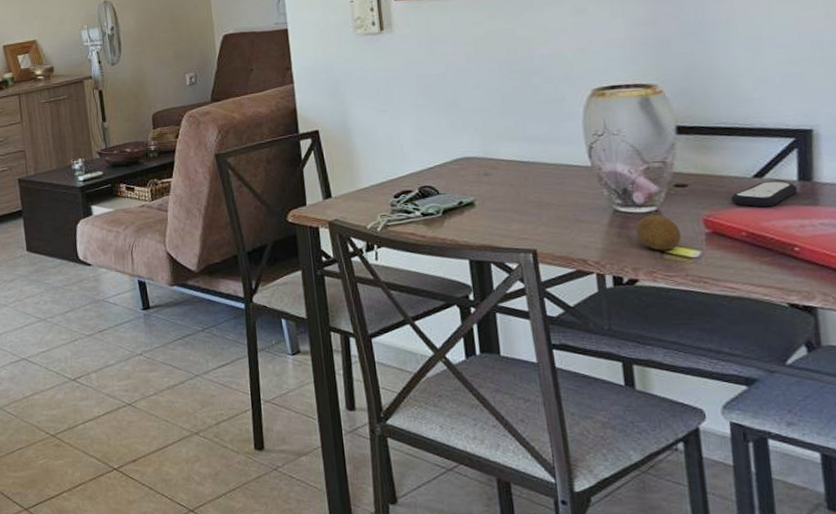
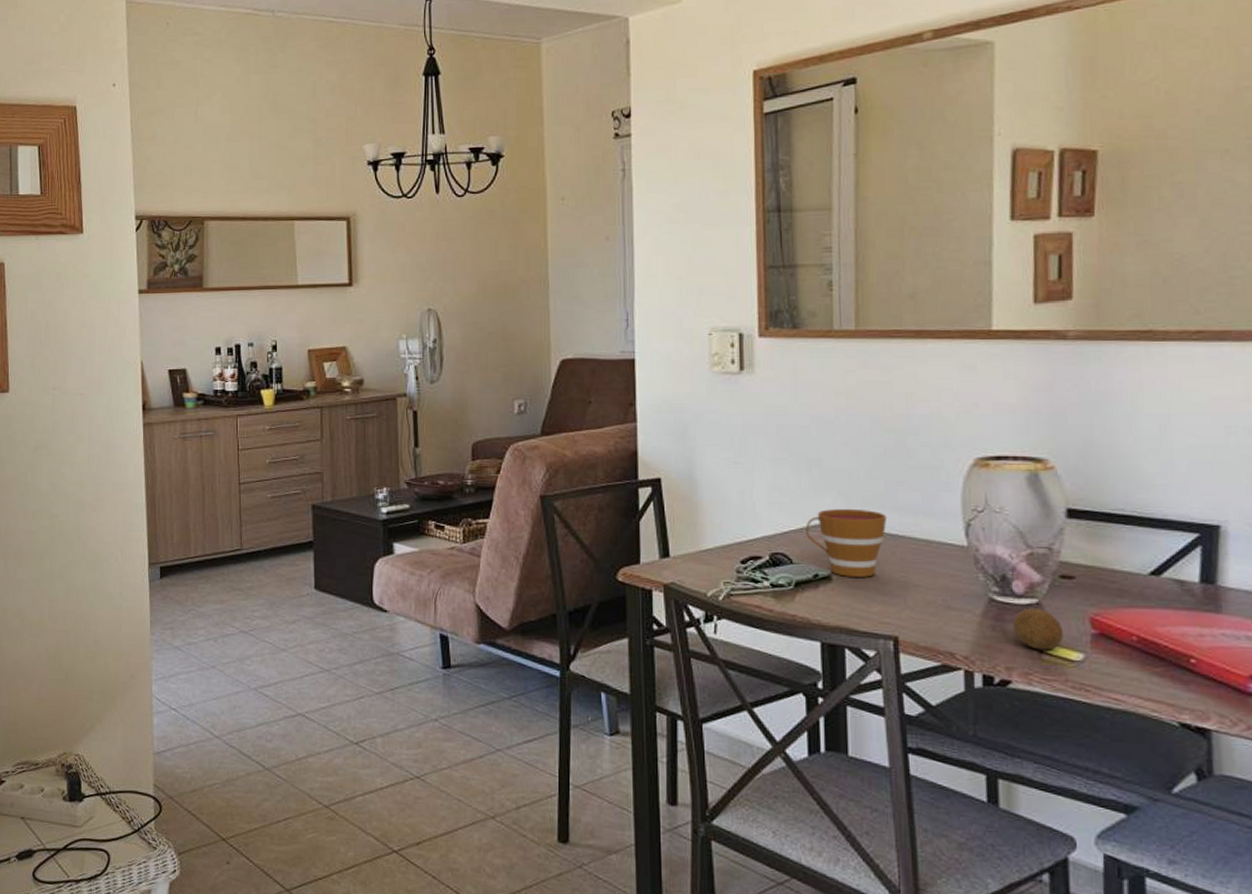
cup: none [448,142,519,202] -> present [806,508,887,577]
remote control: present [730,181,797,208] -> none [1122,580,1198,610]

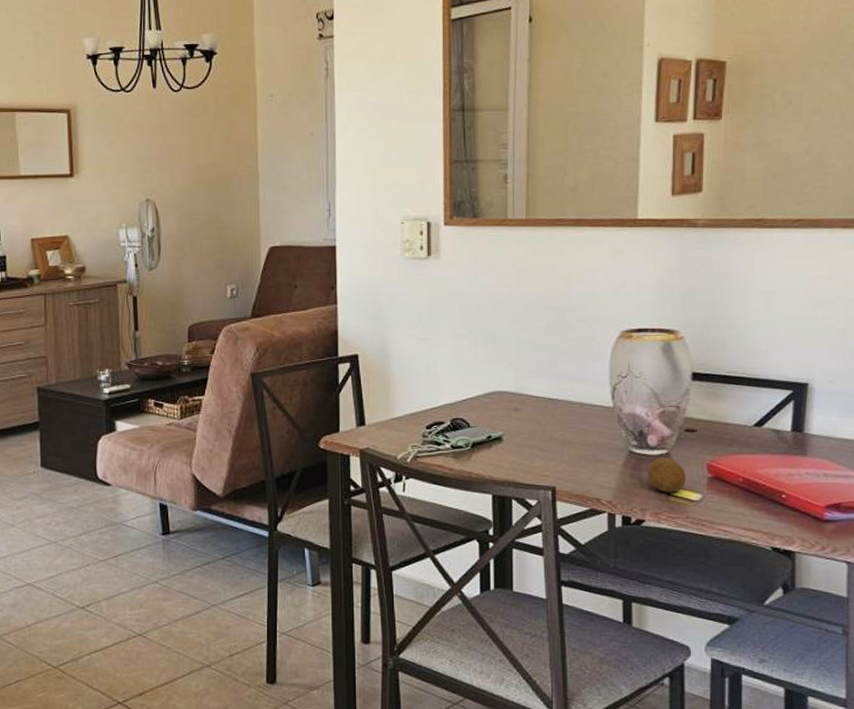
cup: present [806,508,887,577] -> none [481,377,549,437]

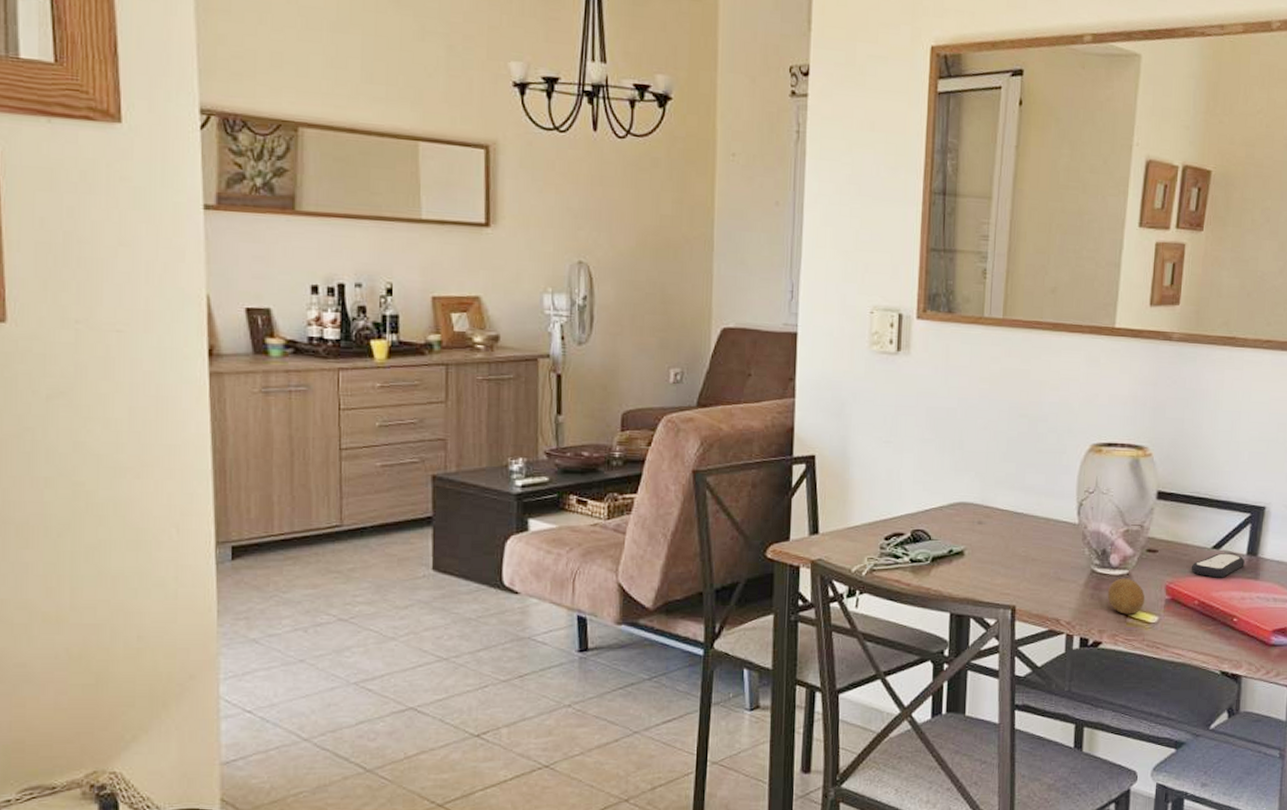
remote control: none [732,430,790,455] -> present [1191,553,1245,578]

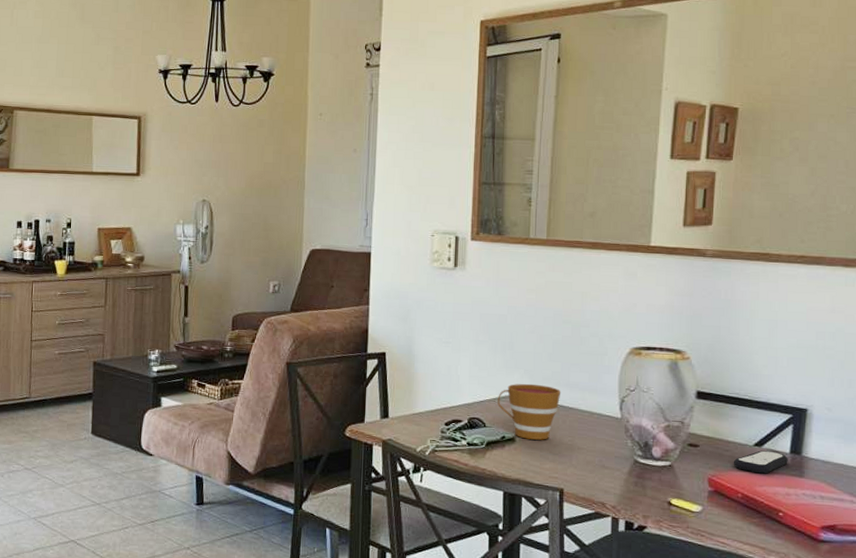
cup: none [945,488,1016,552] -> present [498,383,561,440]
fruit: present [1107,578,1145,615] -> none [650,468,688,503]

